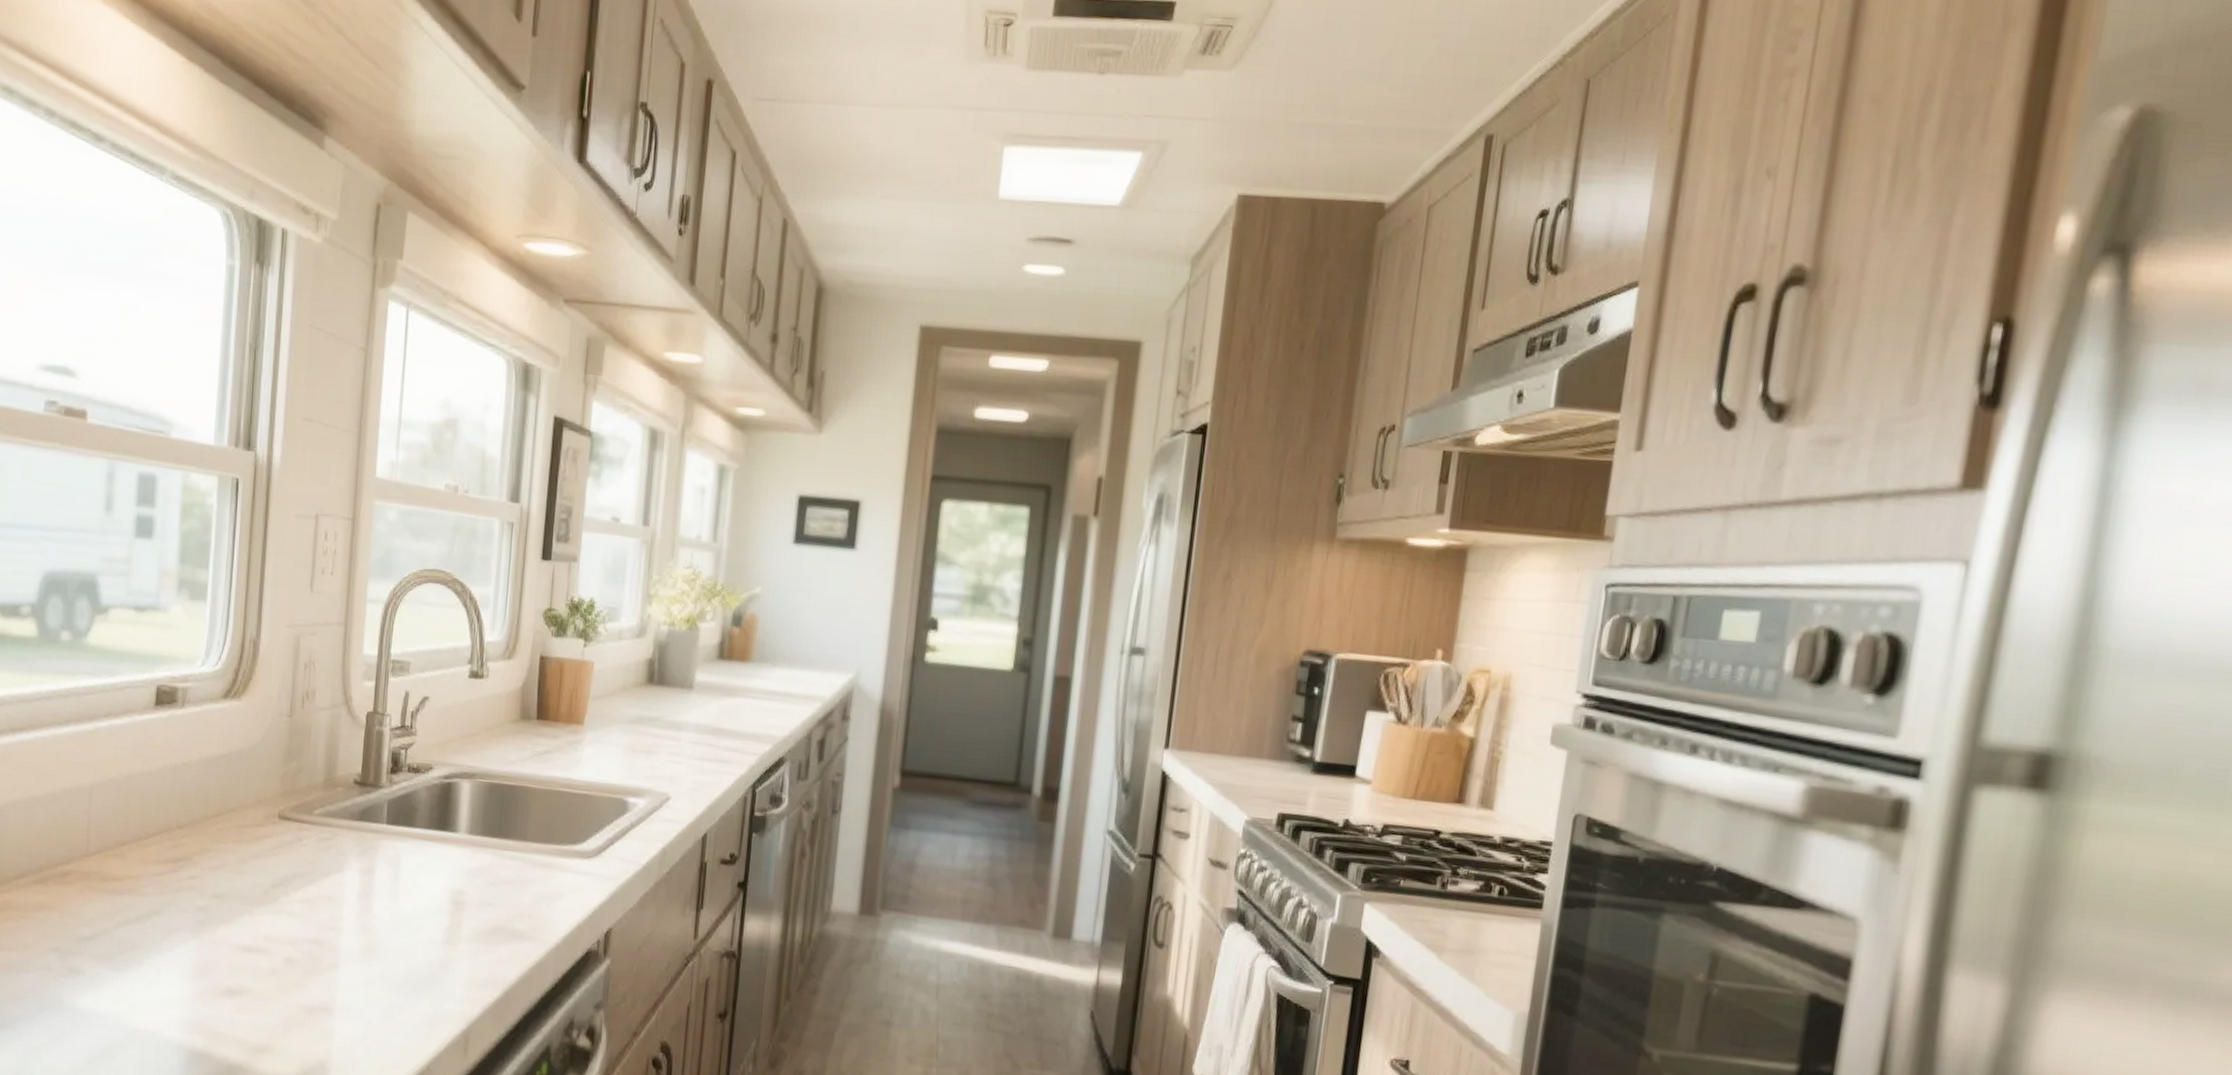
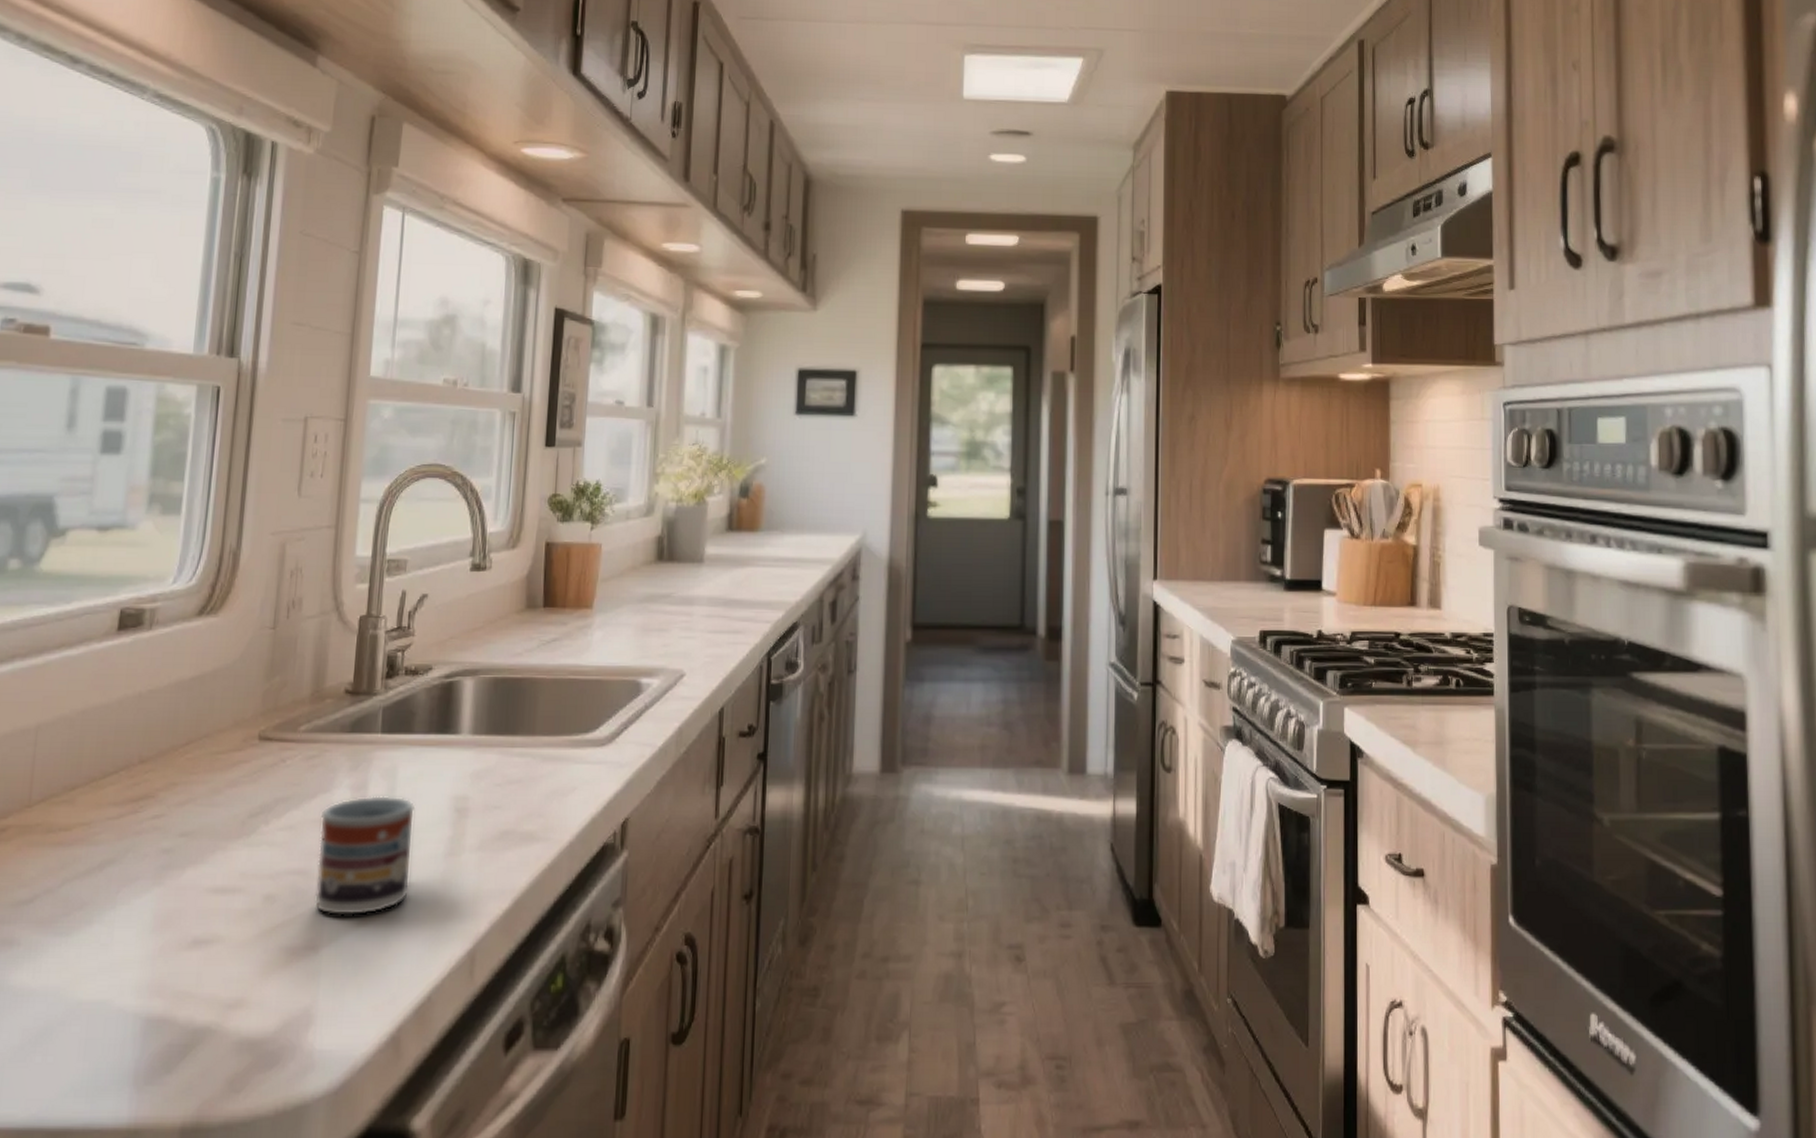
cup: none [329,880,417,987] -> present [315,796,416,916]

